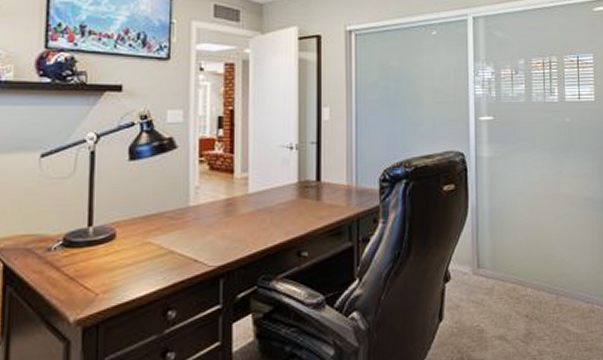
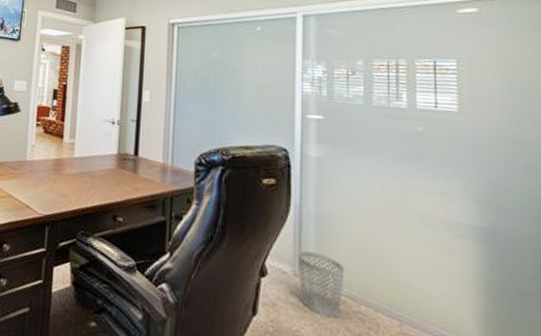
wastebasket: none [476,249,514,307] -> present [298,251,345,319]

